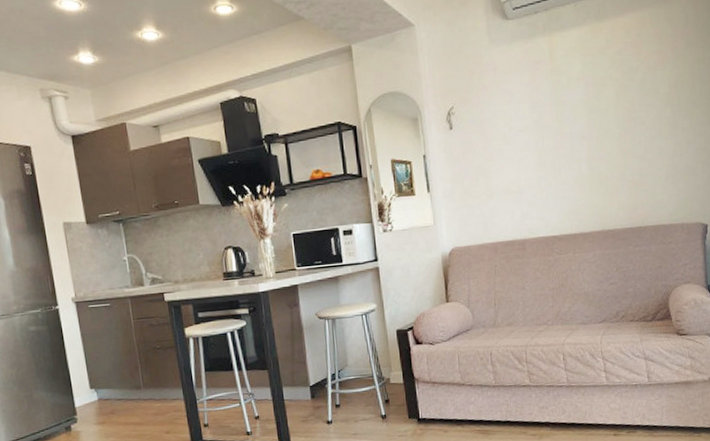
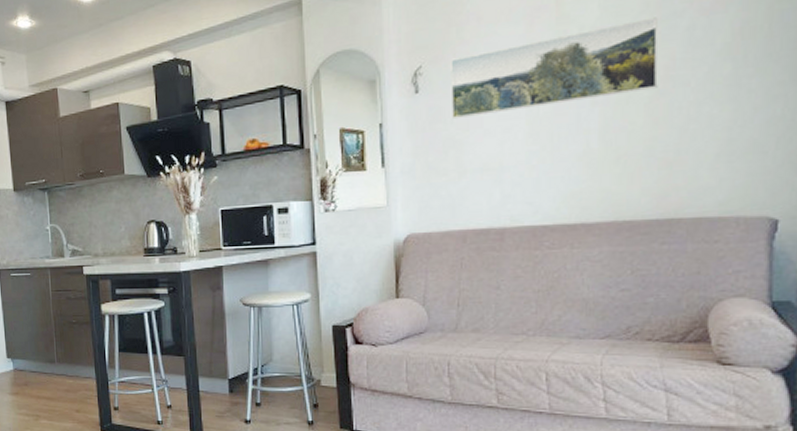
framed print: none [476,72,624,152] -> present [451,17,659,120]

